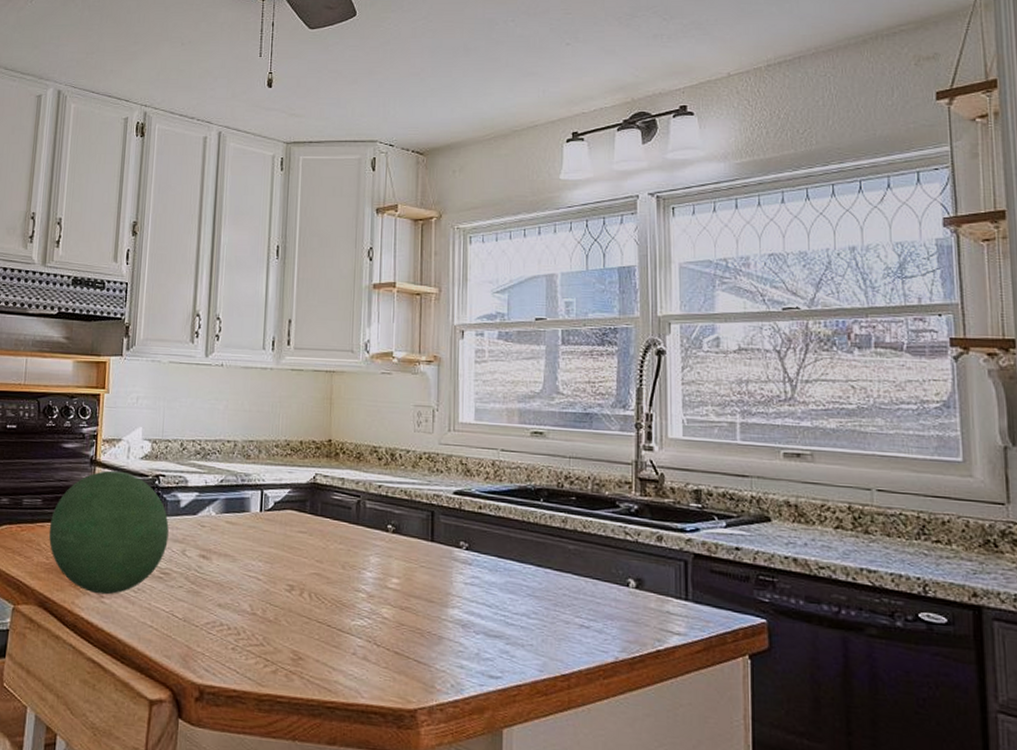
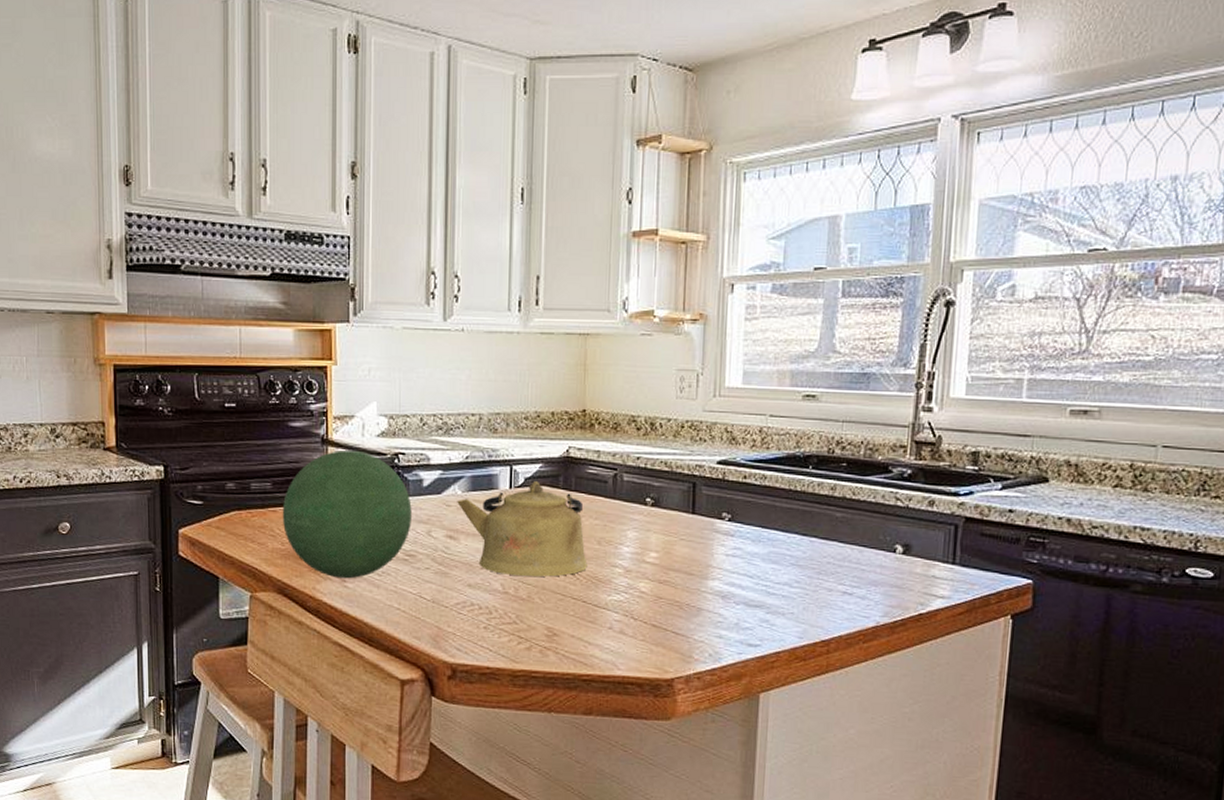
kettle: none [211,505,332,600] -> present [457,481,587,578]

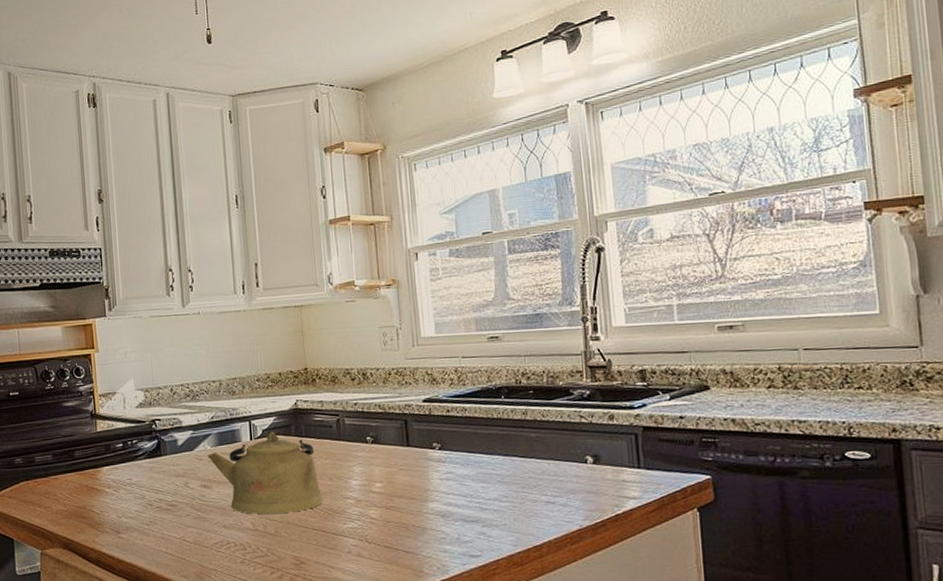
decorative orb: present [282,449,412,579] -> none [62,420,171,531]

